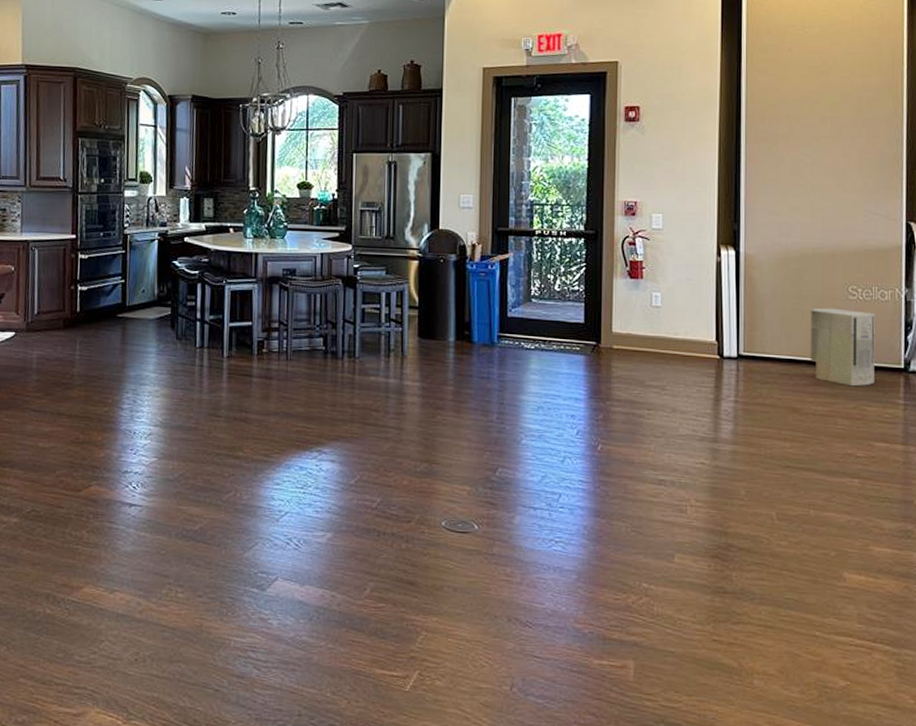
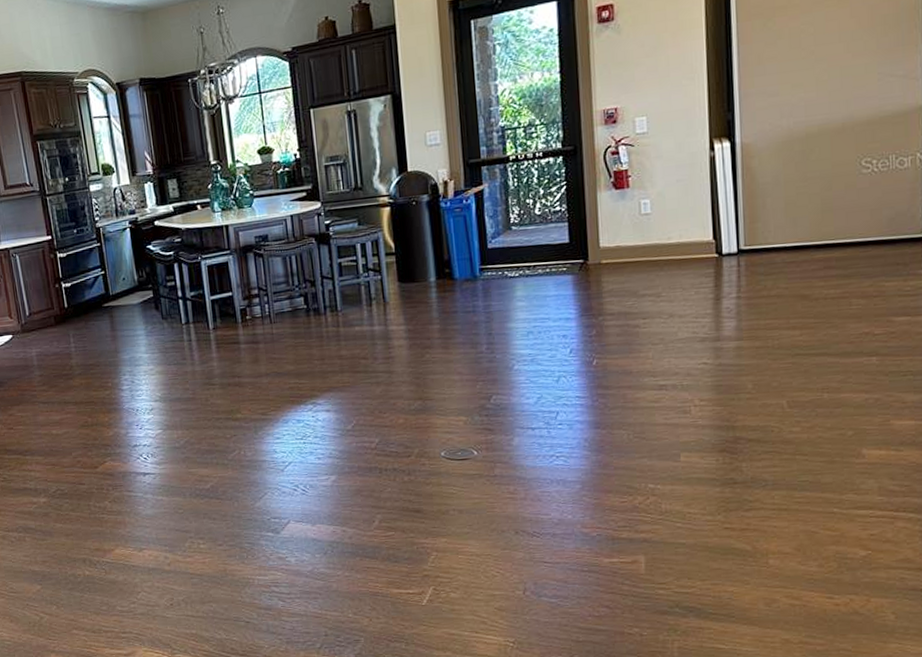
air purifier: present [810,307,875,387] -> none [818,183,894,264]

